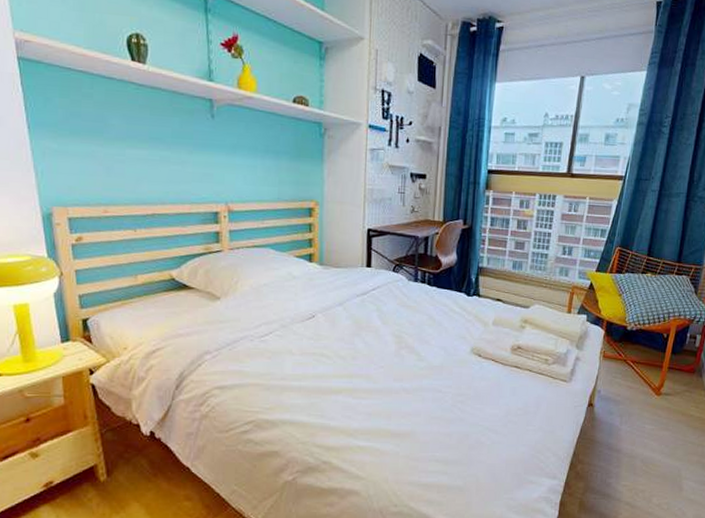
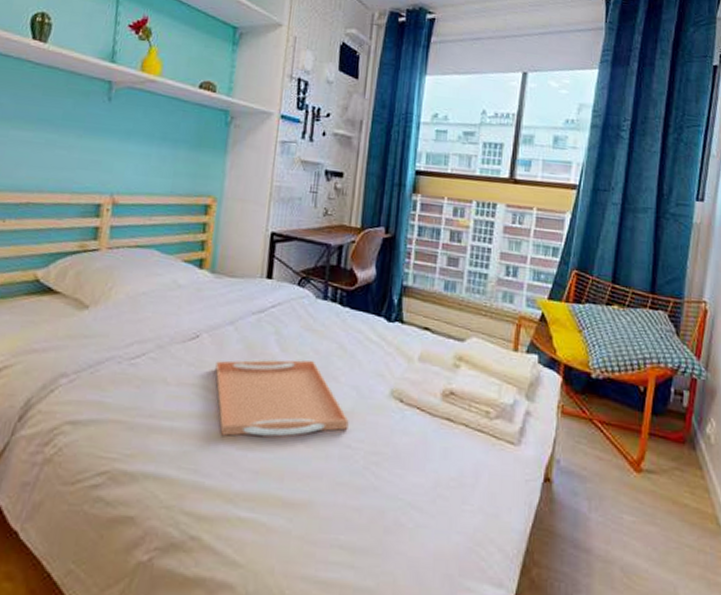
serving tray: none [330,329,439,390] -> present [215,358,349,437]

